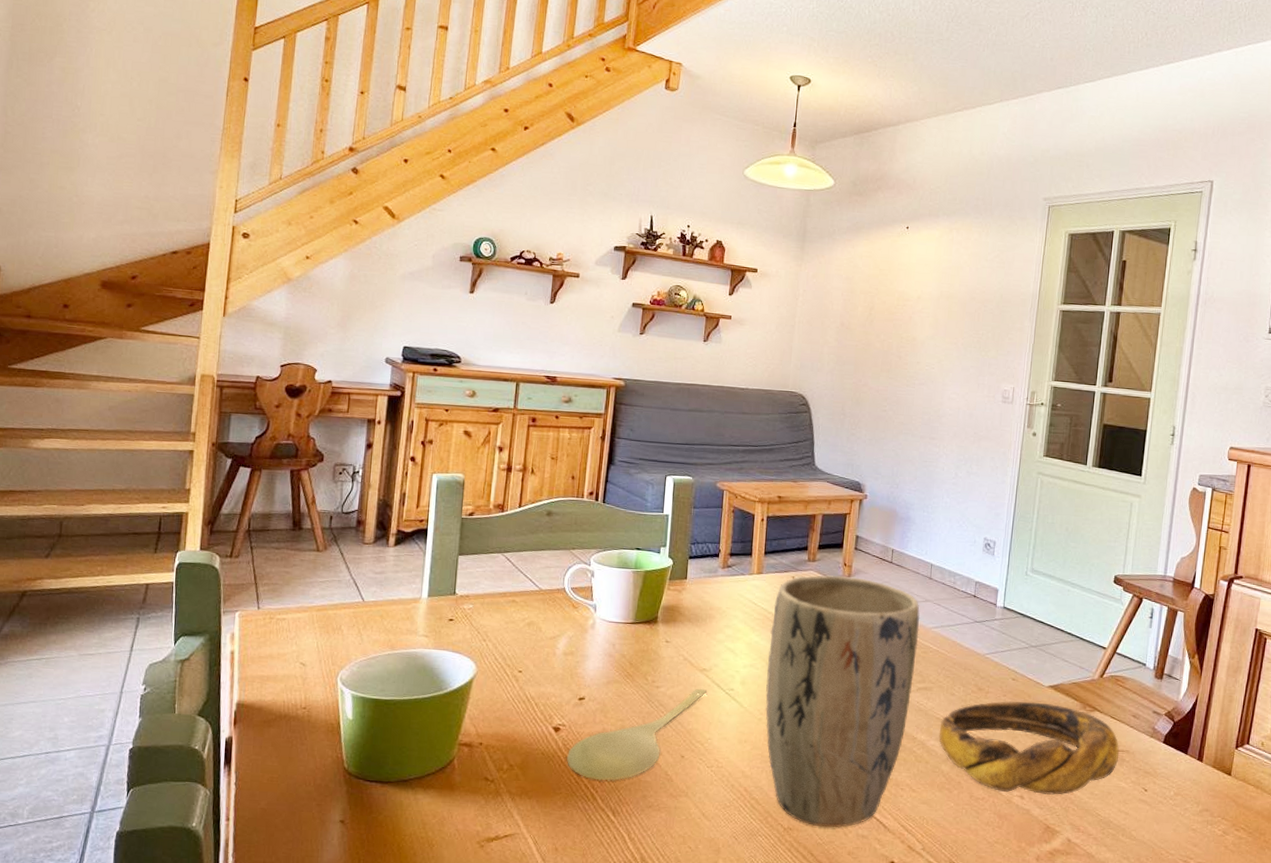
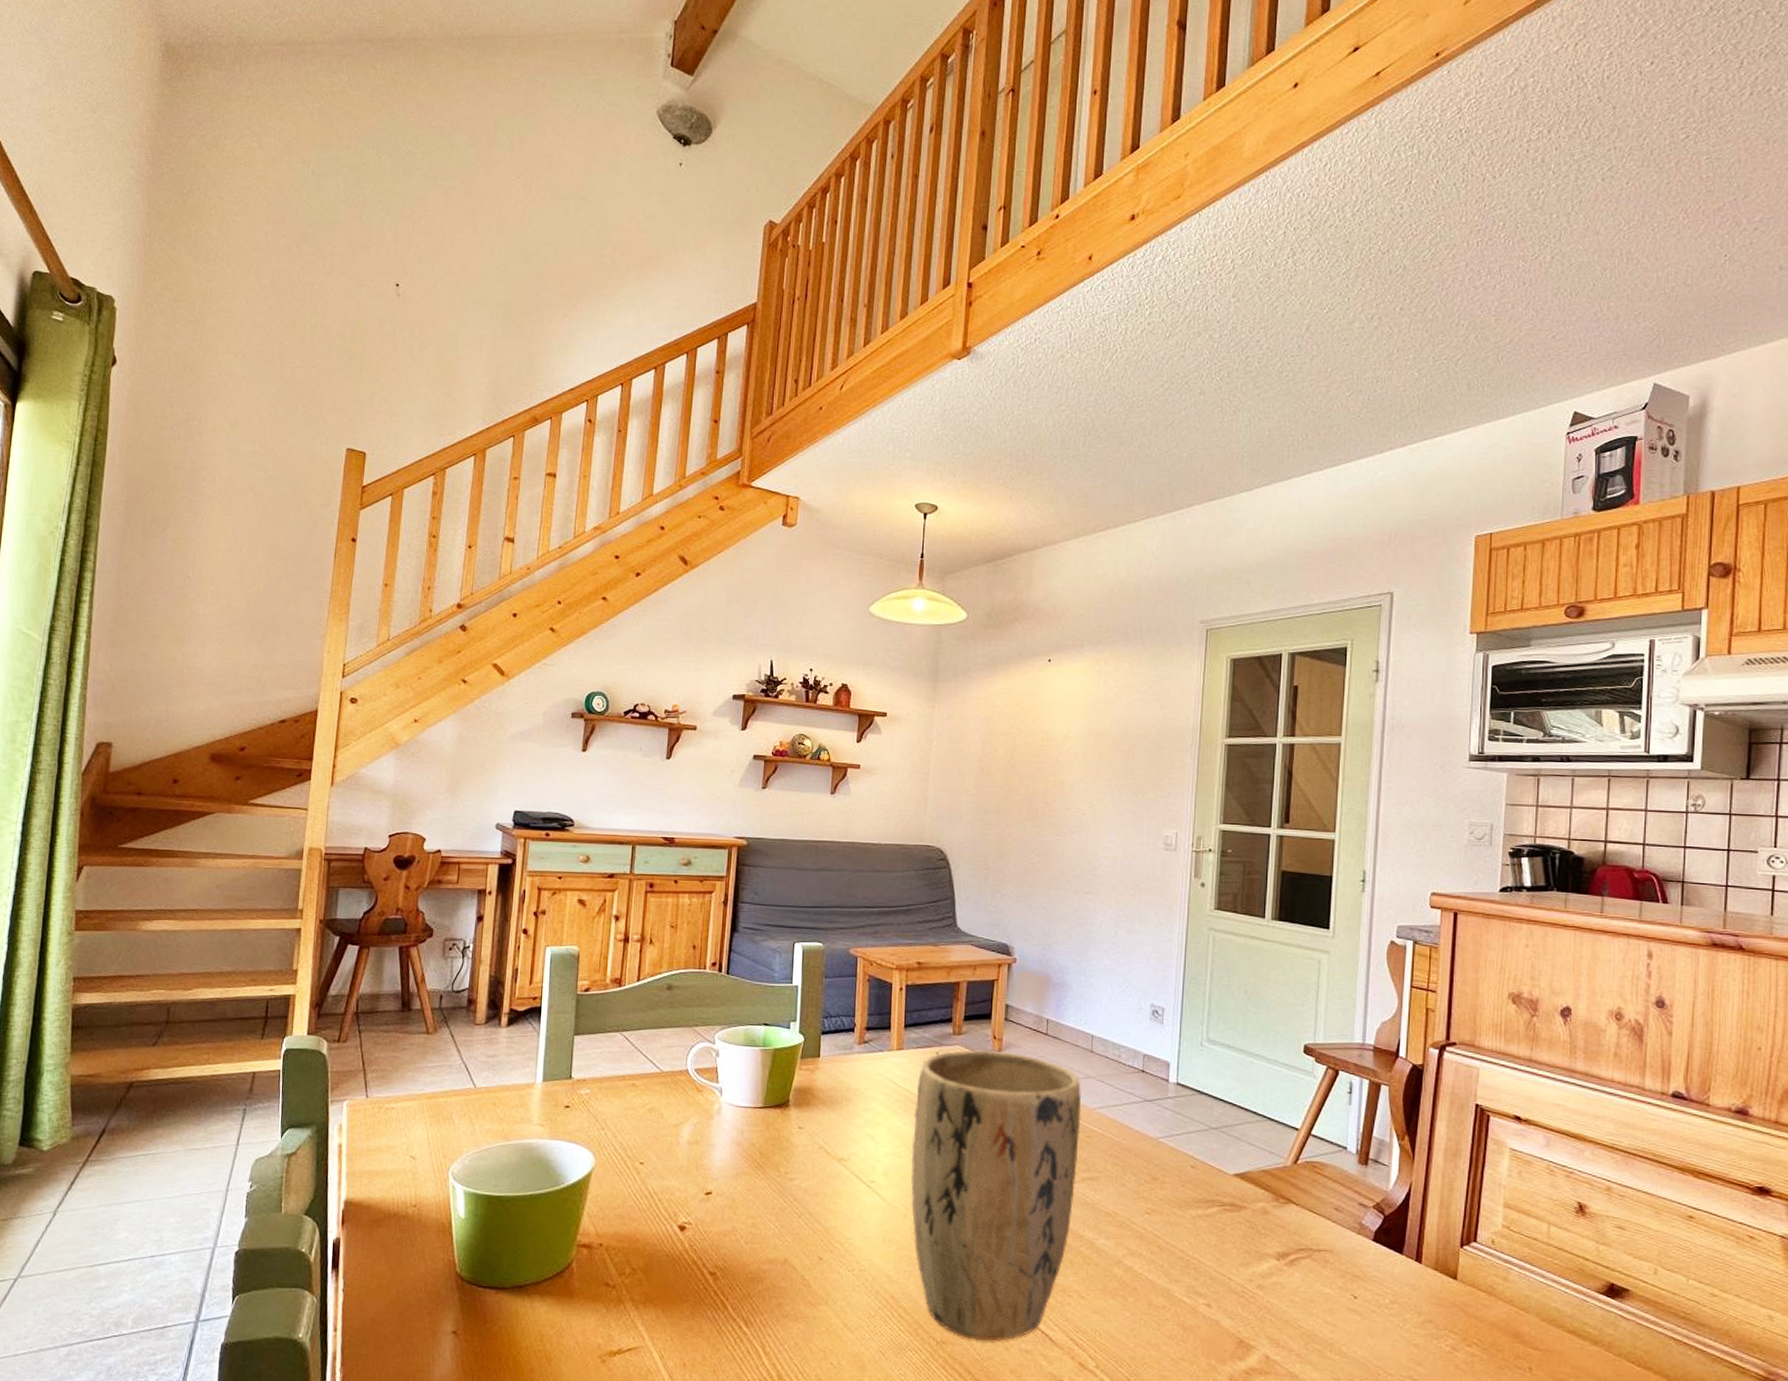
spoon: present [566,688,708,781] -> none [693,1180,846,1287]
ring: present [938,700,1120,795] -> none [1109,1192,1322,1303]

